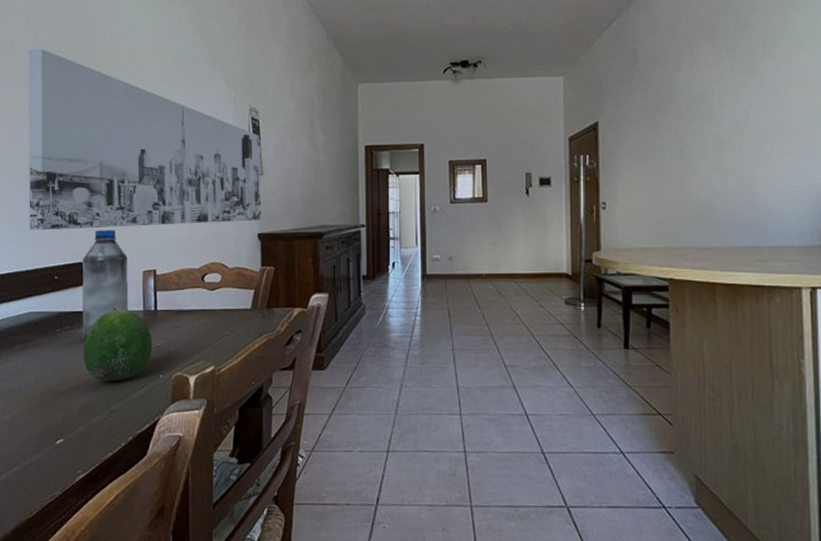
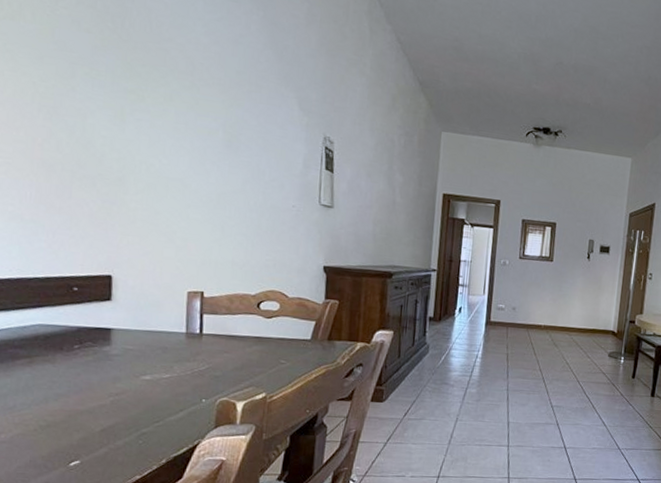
wall art: present [28,48,262,231] -> none [40,19,334,254]
water bottle: present [82,230,129,341] -> none [108,242,170,360]
fruit: present [82,307,153,382] -> none [107,327,196,404]

